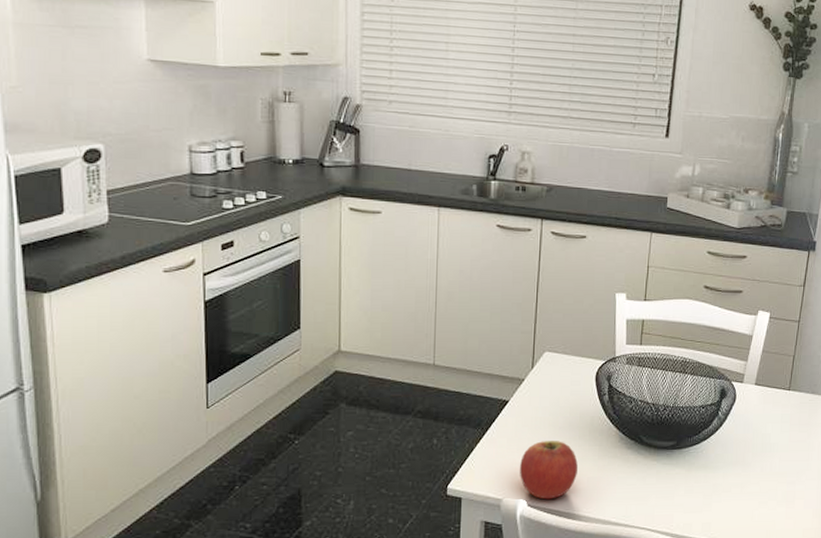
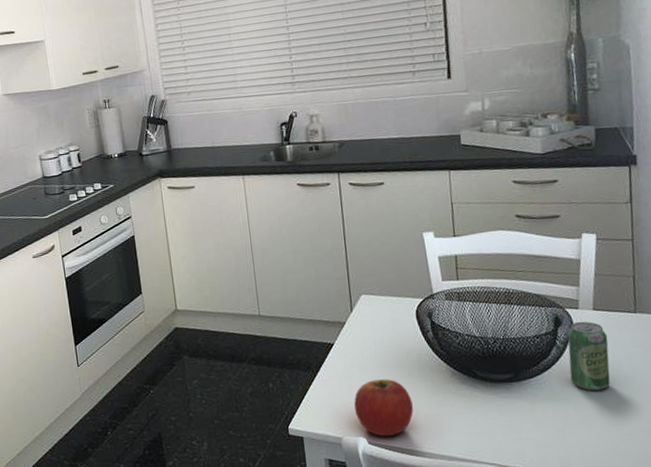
beverage can: none [725,394,763,462] -> present [567,321,610,392]

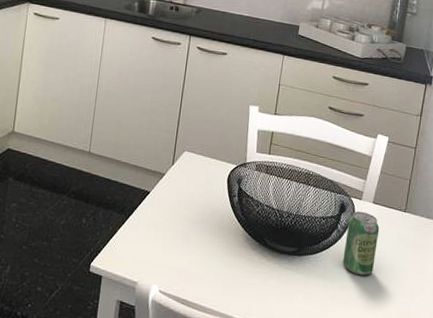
apple: present [354,379,414,437] -> none [154,232,207,289]

